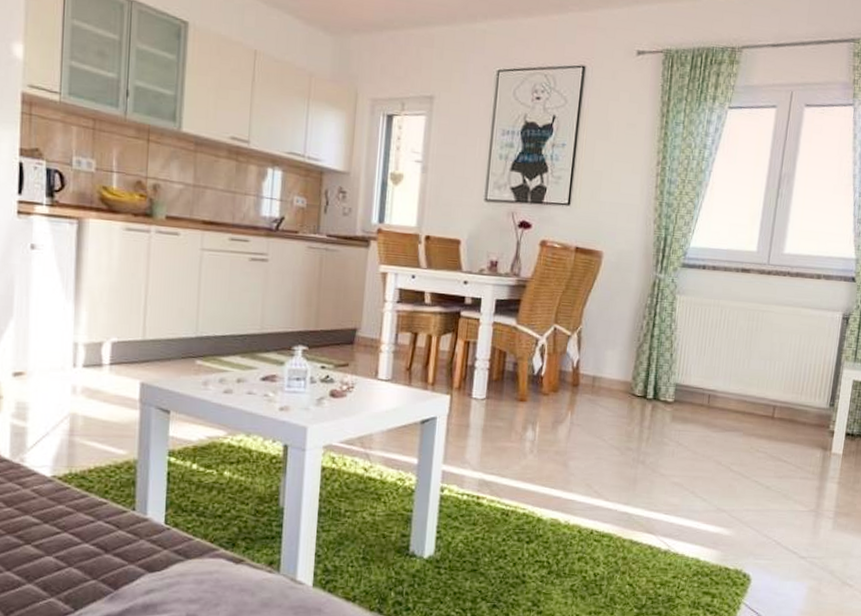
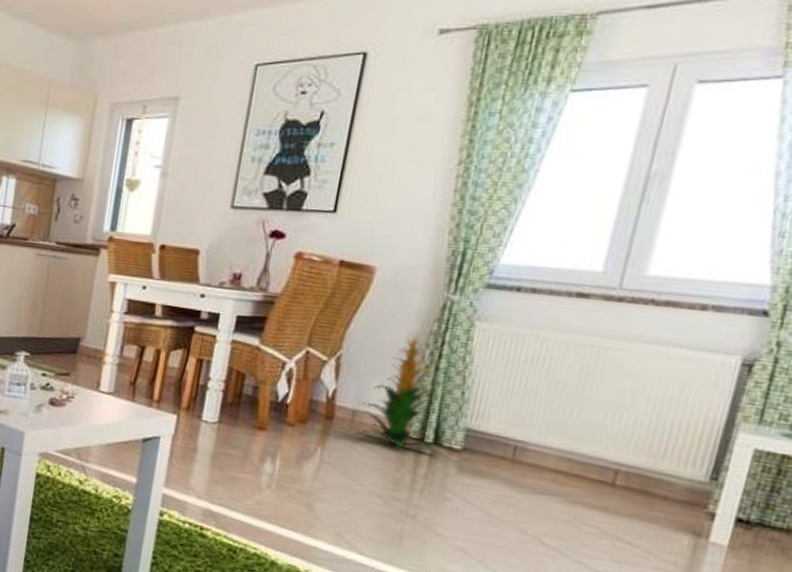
indoor plant: none [596,307,658,407] -> present [355,333,442,454]

